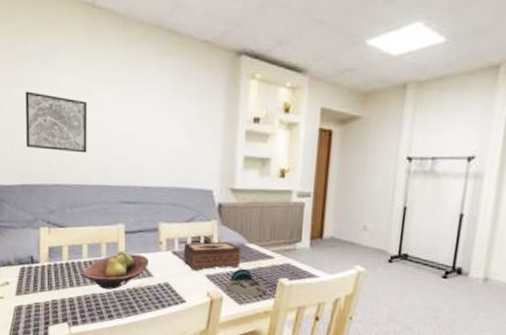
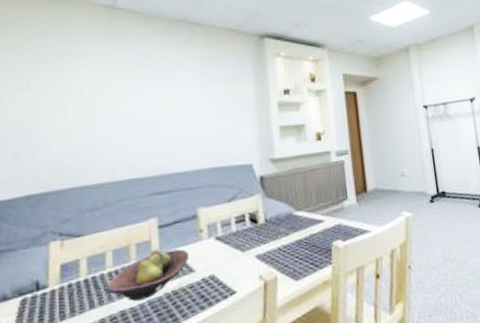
wall art: present [25,91,87,154] -> none [32,93,109,153]
tissue box: present [183,241,241,271] -> none [227,214,291,255]
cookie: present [226,268,267,297] -> none [278,239,322,271]

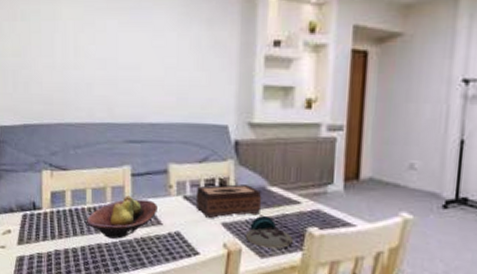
tissue box: none [227,214,291,255] -> present [195,184,262,219]
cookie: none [278,239,322,271] -> present [245,215,293,249]

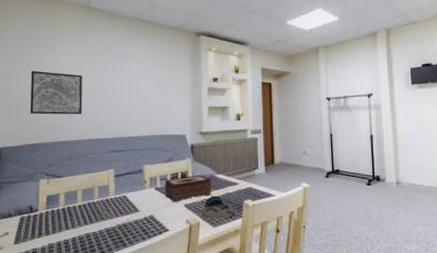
wall art: none [27,24,90,89] -> present [30,70,82,115]
fruit bowl: present [87,195,157,239] -> none [77,192,135,228]

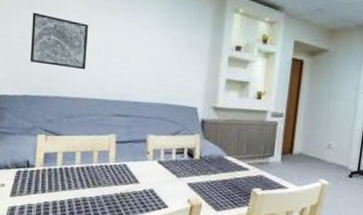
tissue box: present [164,175,212,203] -> none [167,153,220,180]
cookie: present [201,195,235,219] -> none [205,178,242,204]

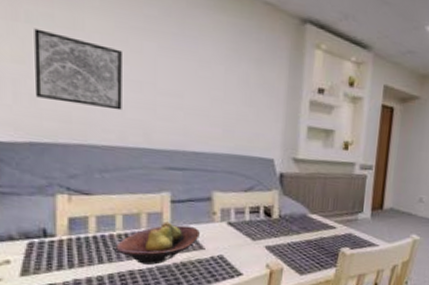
fruit bowl: none [75,158,136,194] -> present [116,221,200,265]

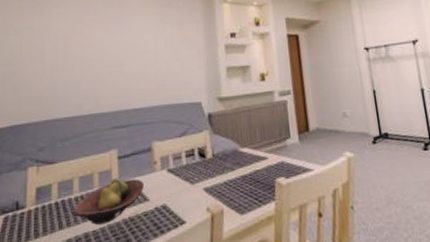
wall art: present [34,28,122,111] -> none [17,37,78,89]

